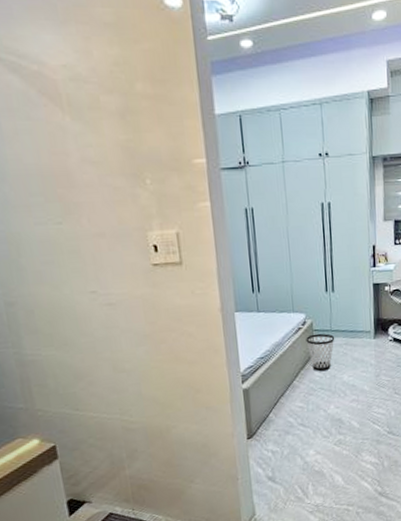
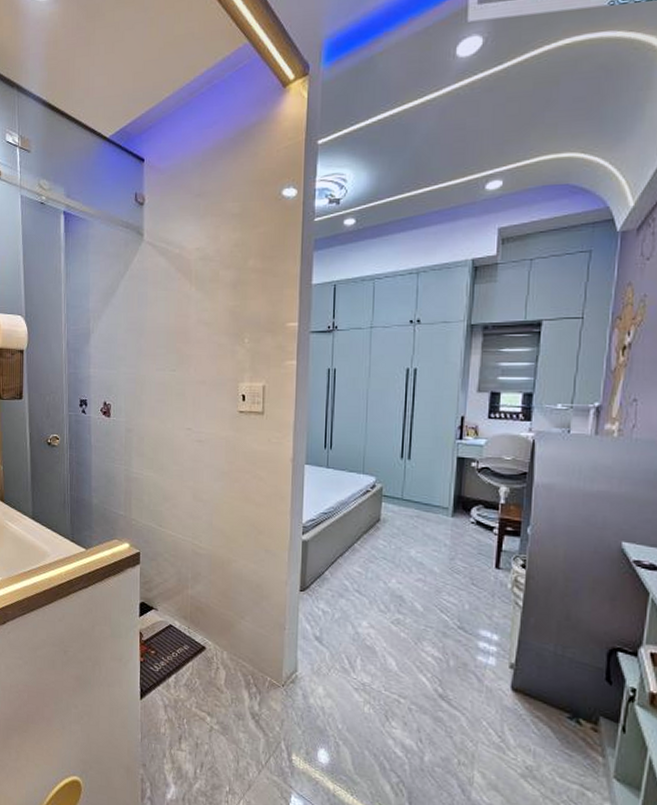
wastebasket: present [306,333,335,372] -> none [373,499,406,541]

